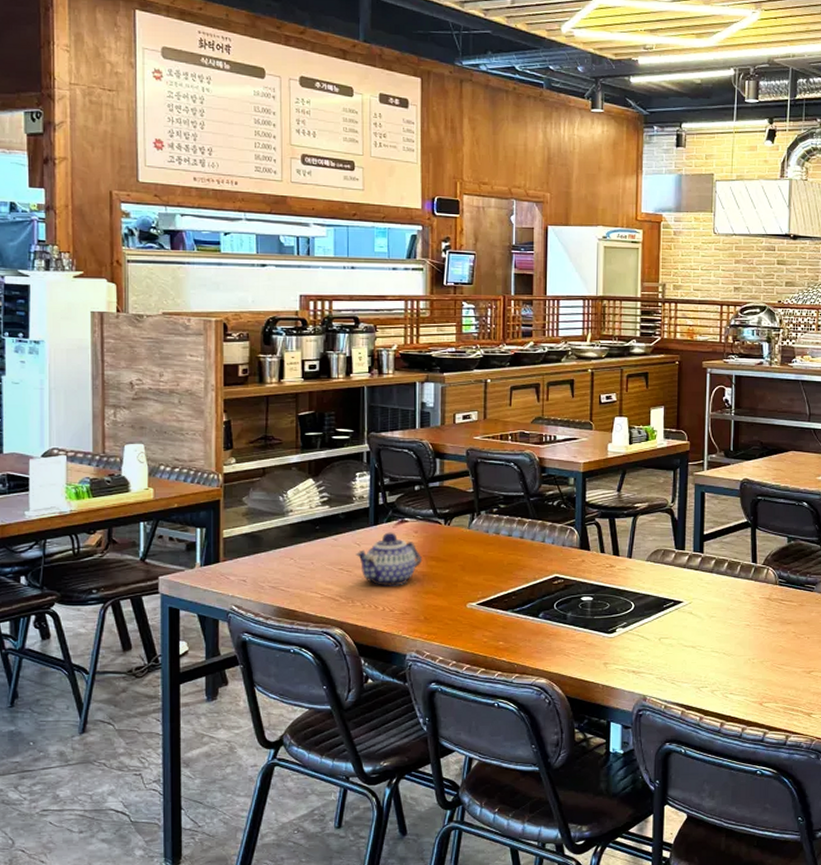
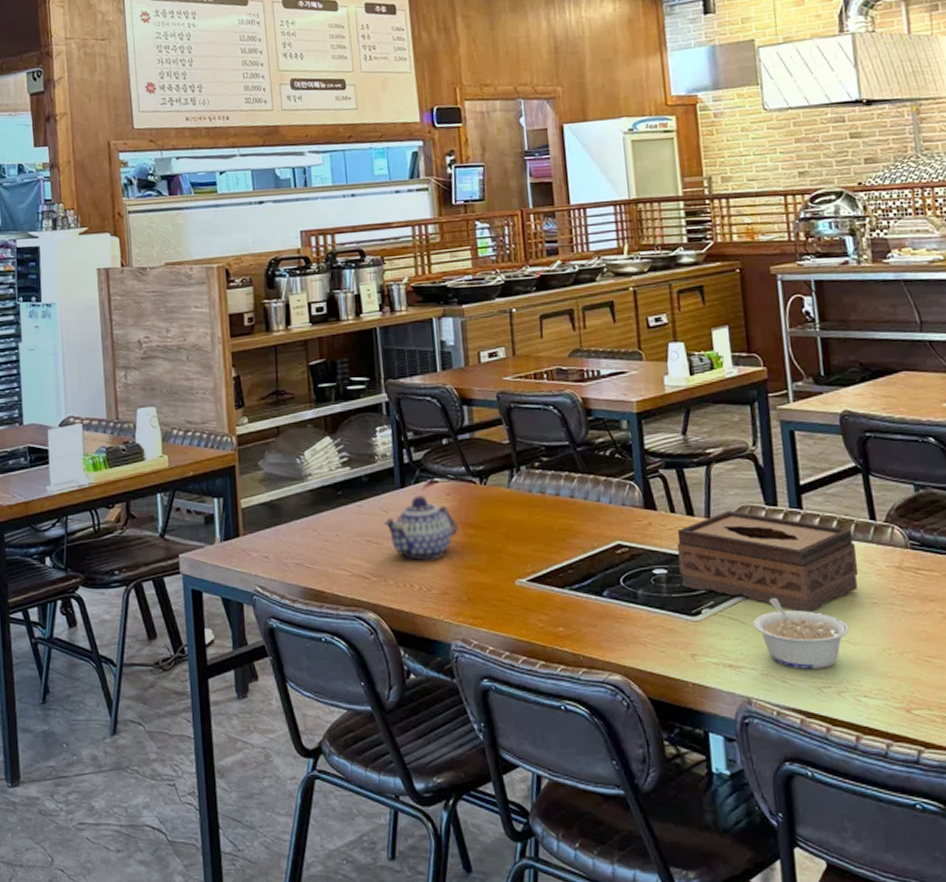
tissue box: none [602,553,739,632] -> present [676,511,859,614]
legume: none [655,620,726,674] -> present [753,597,849,669]

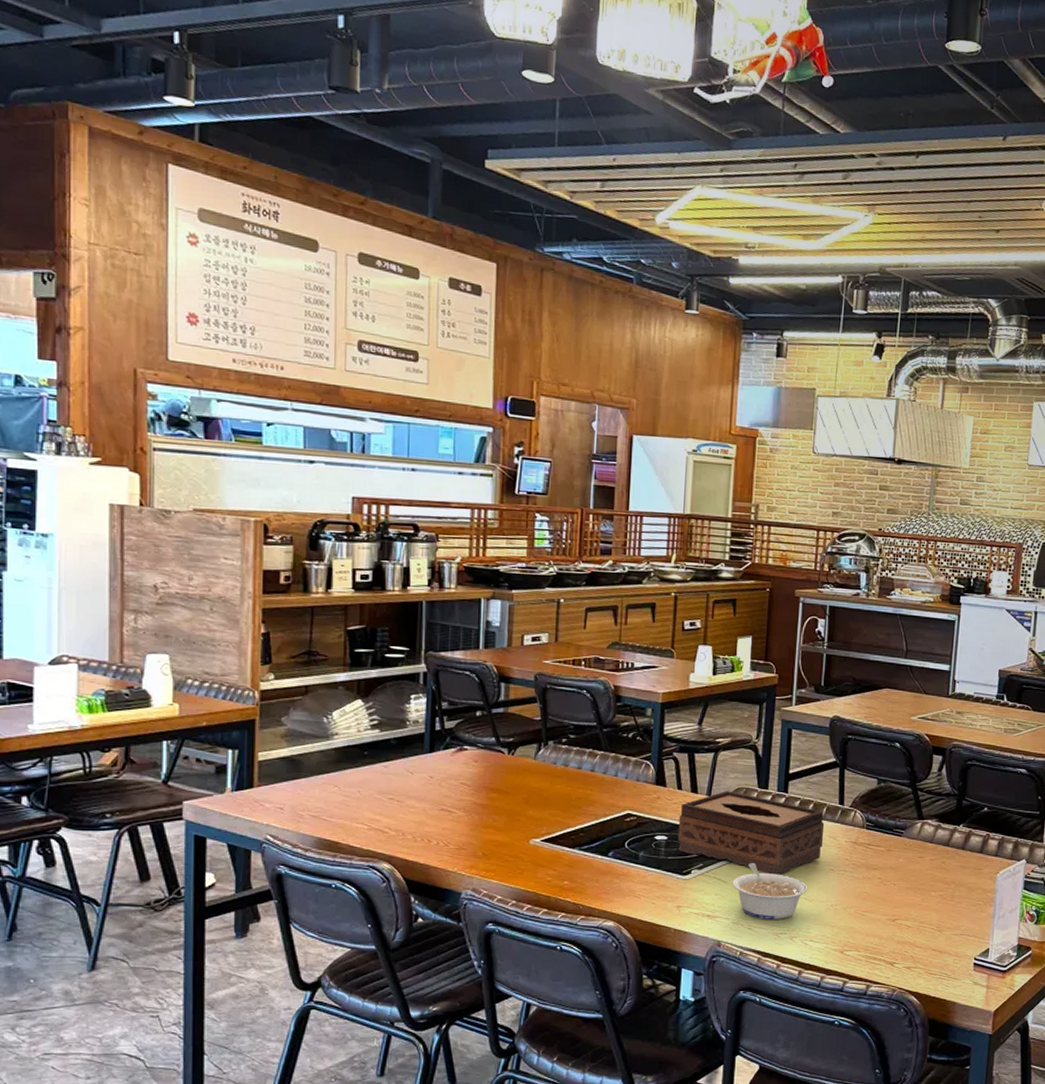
teapot: present [383,495,458,561] -> none [408,760,481,819]

